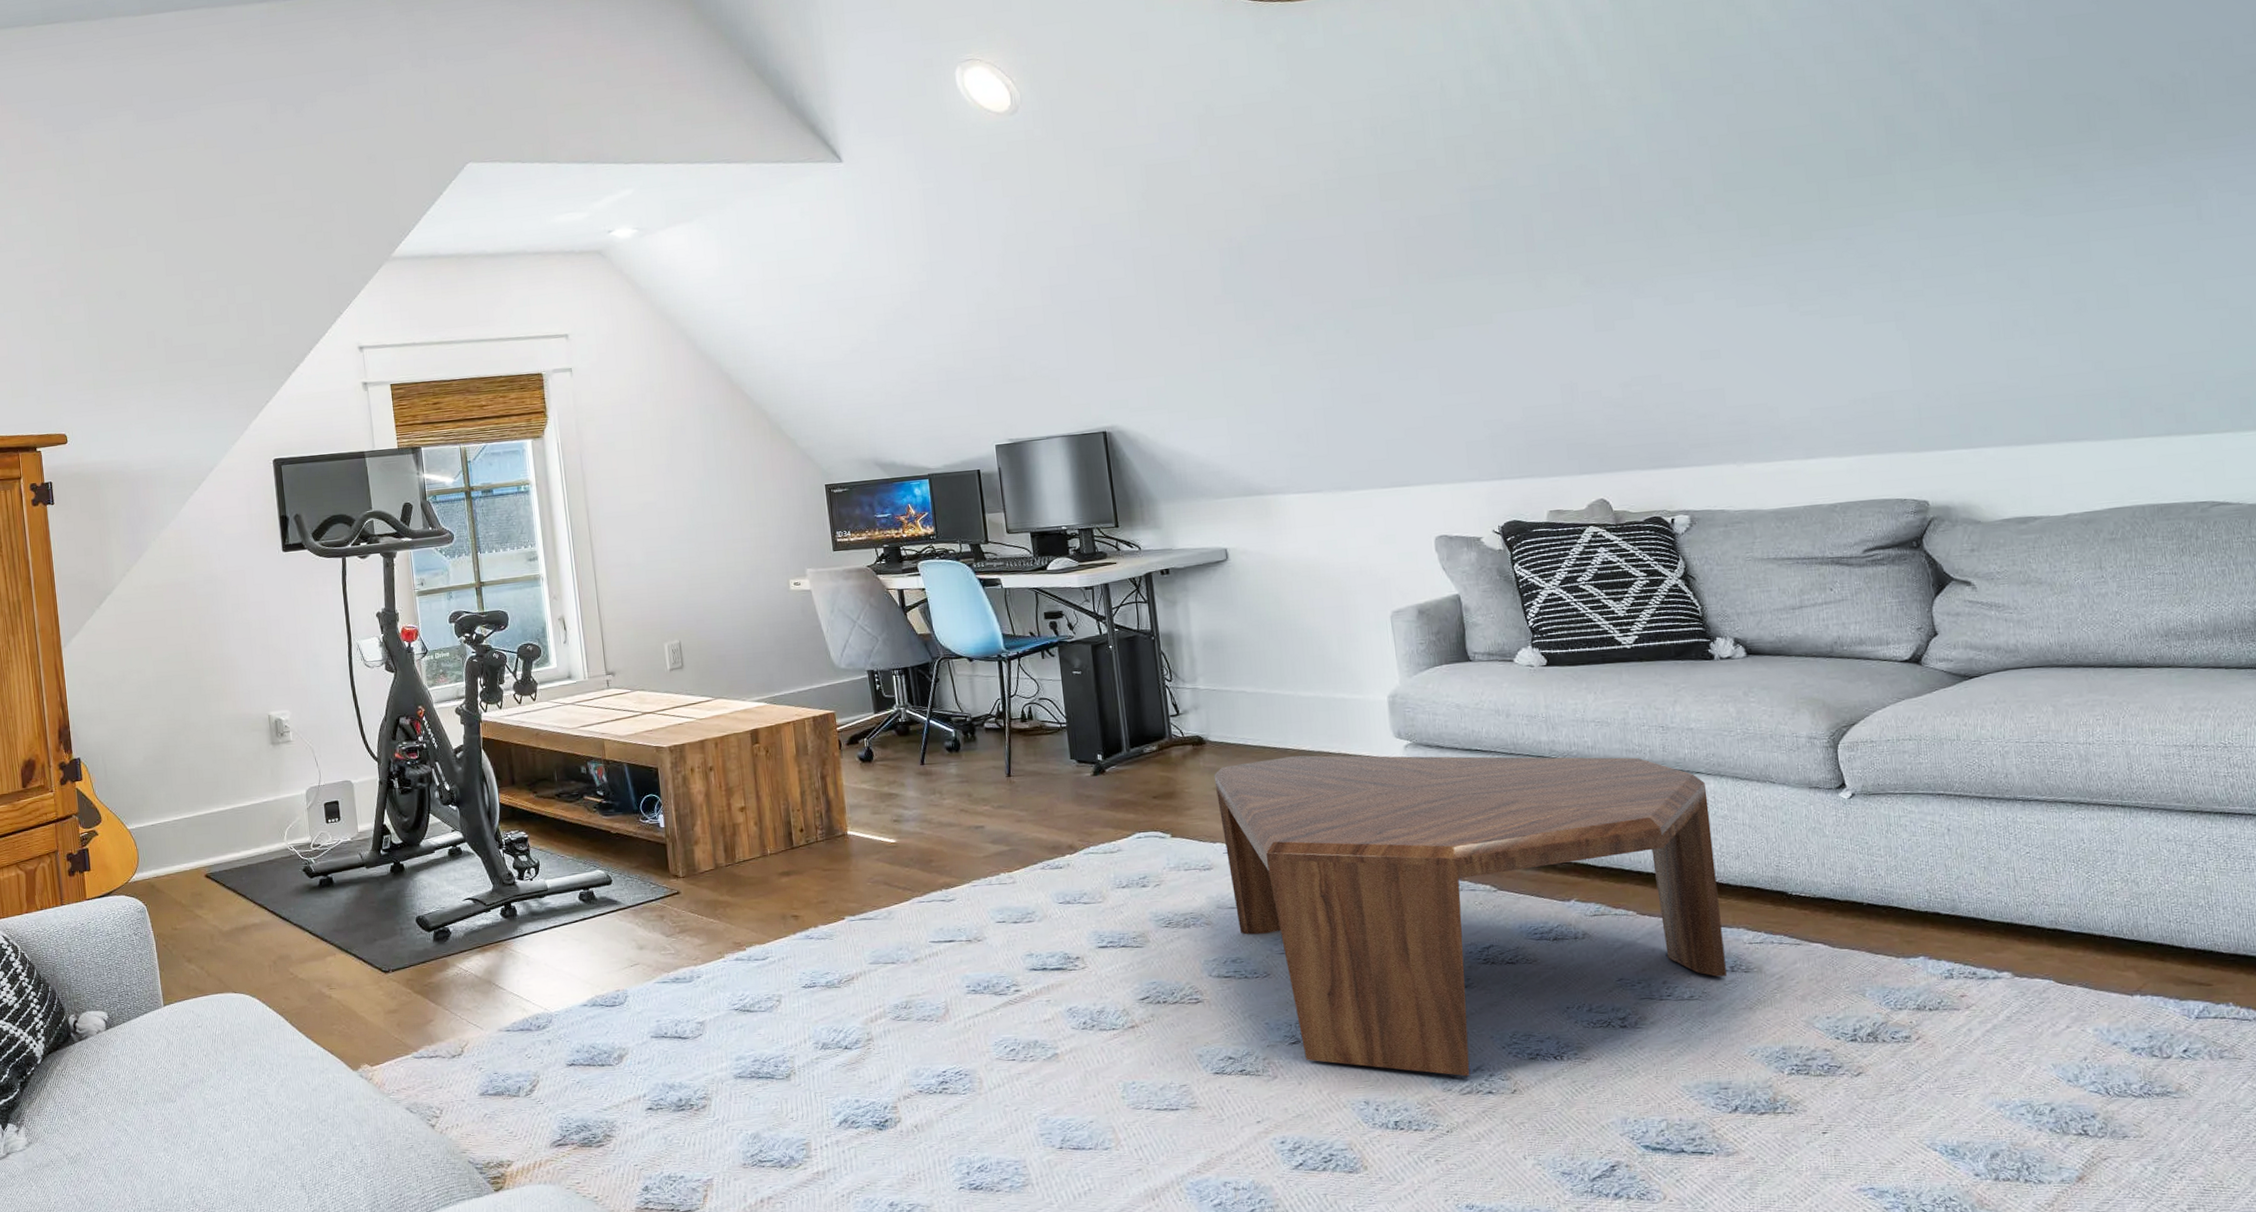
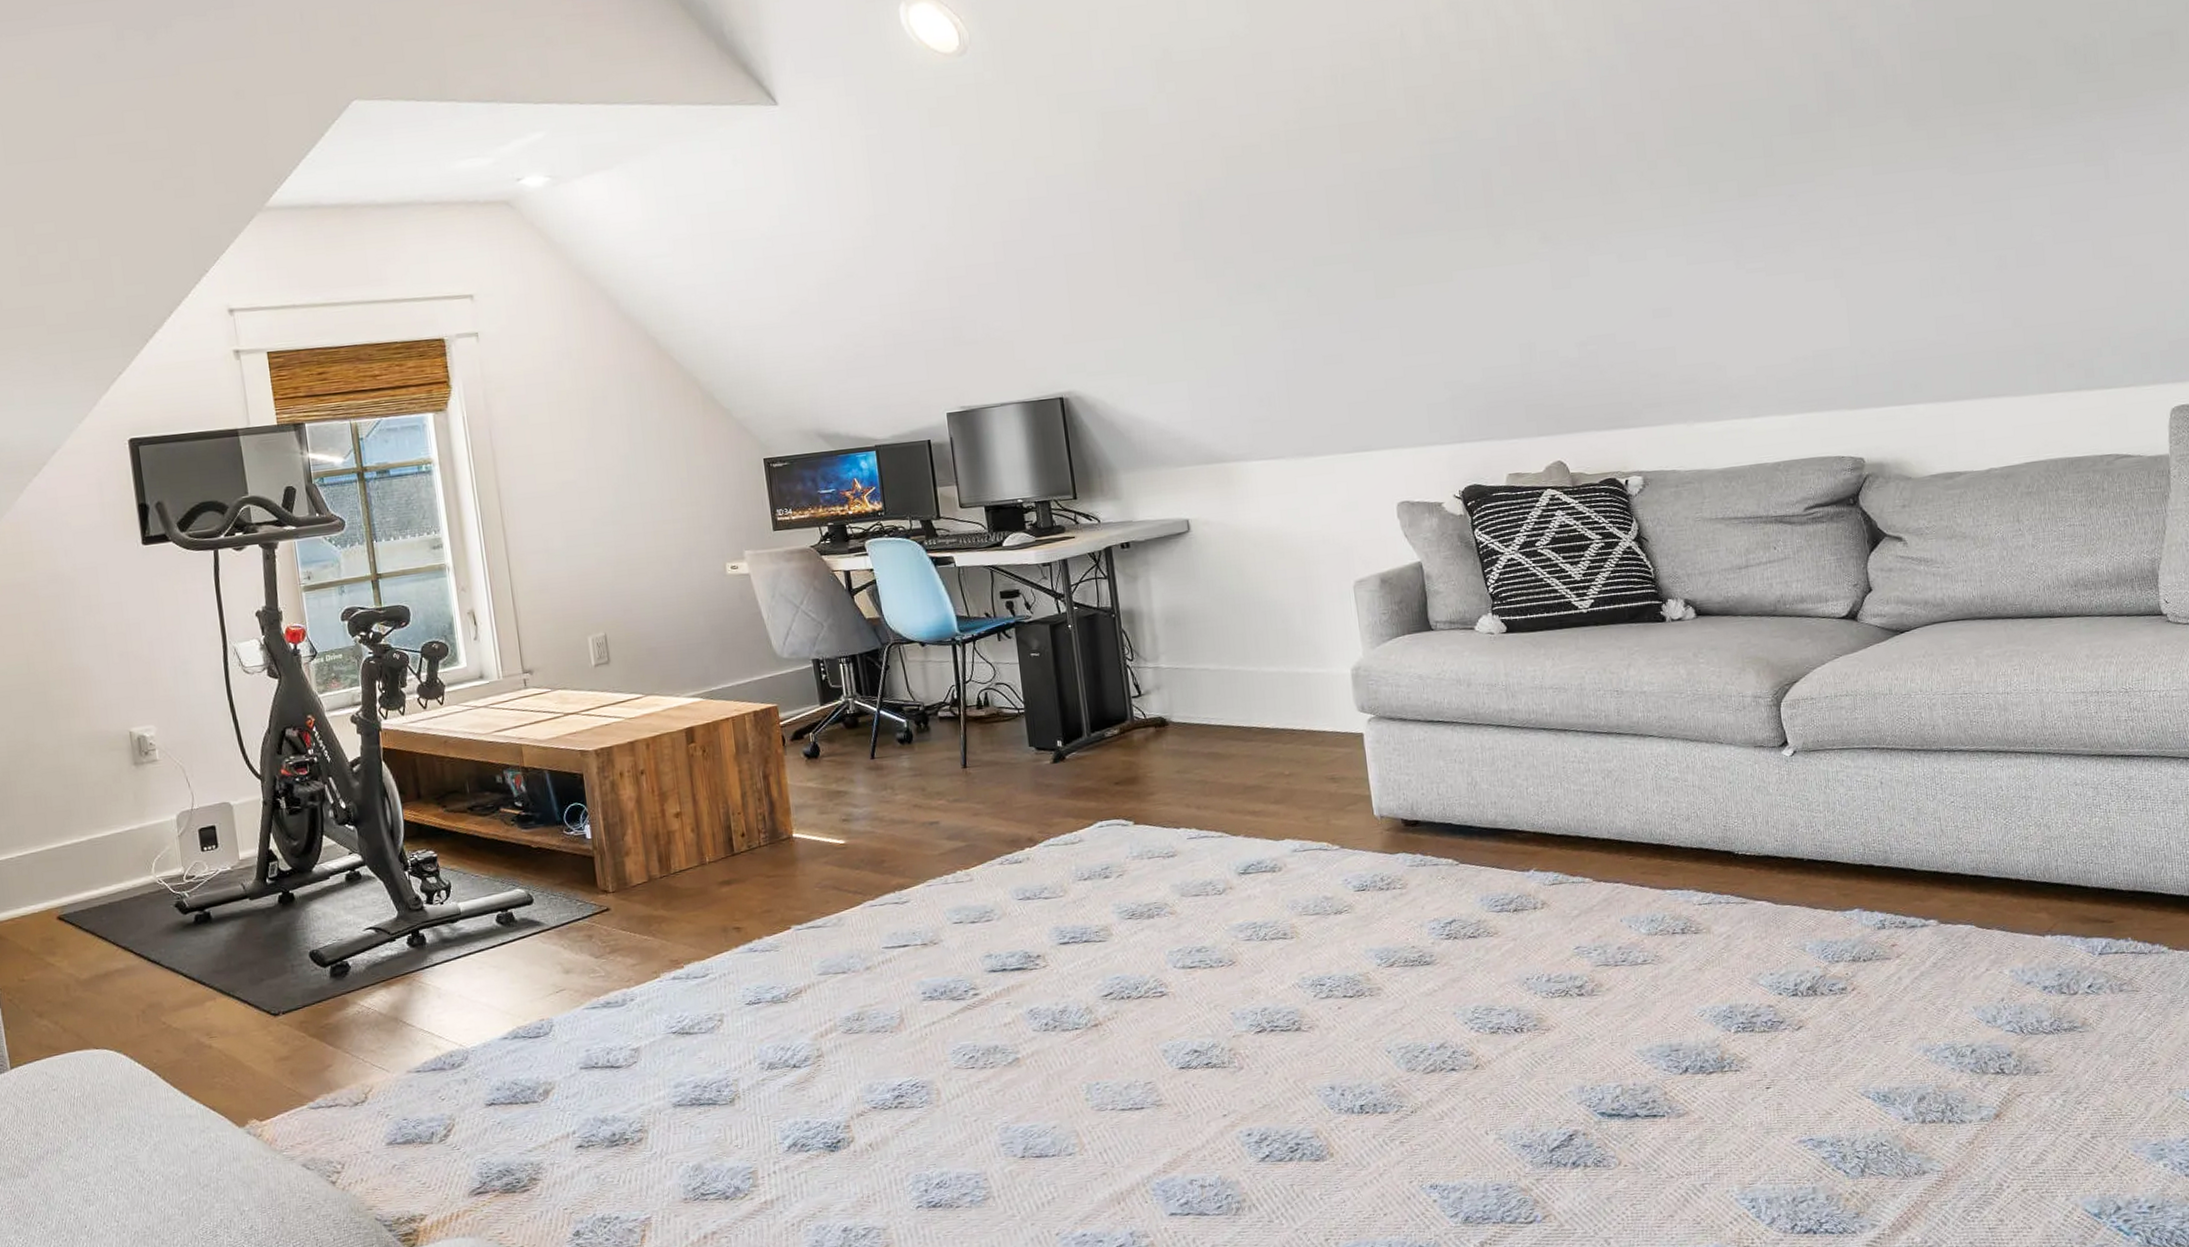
coffee table: present [1214,755,1727,1077] -> none [1177,723,1678,1055]

